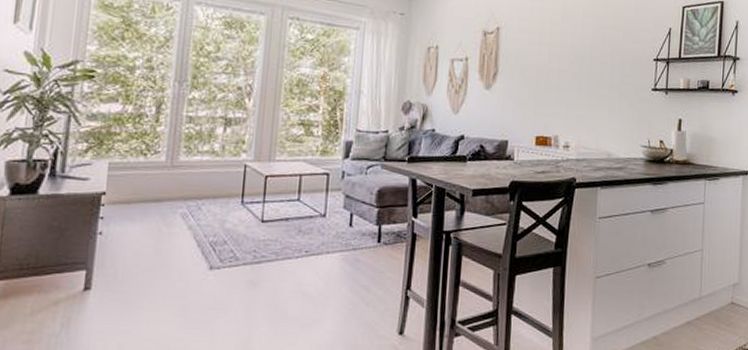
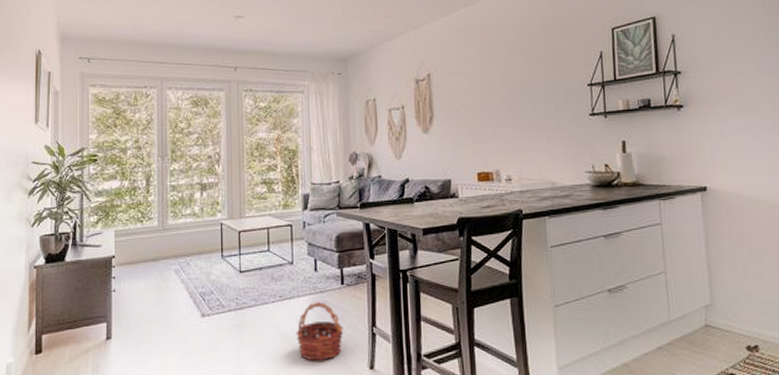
basket: none [320,259,374,324] -> present [296,301,343,361]

